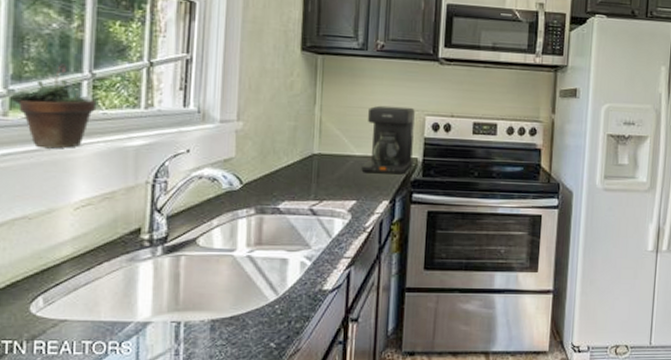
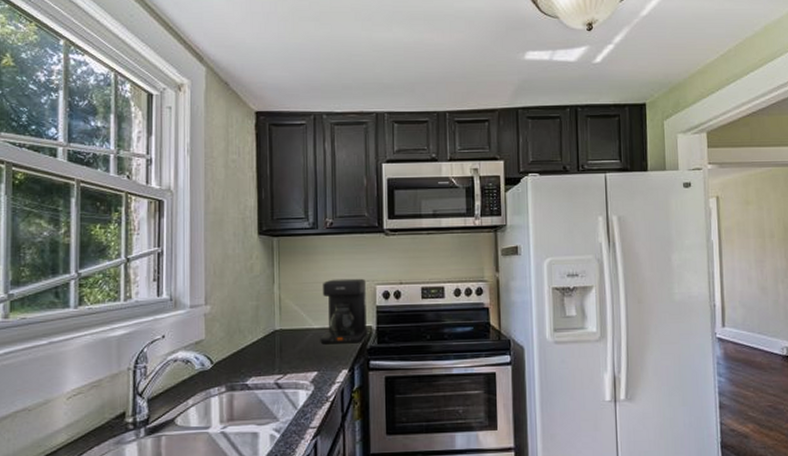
succulent plant: present [10,63,95,149] -> none [10,267,82,345]

